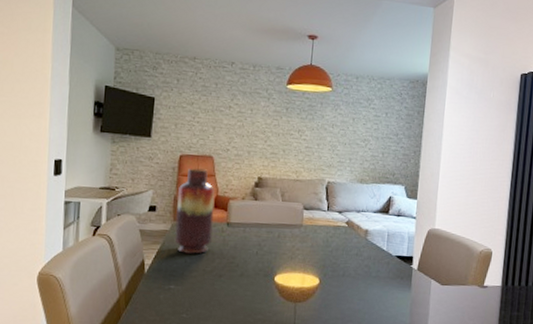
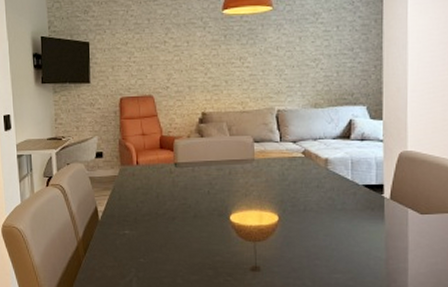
vase: present [175,168,215,255] -> none [122,110,161,199]

